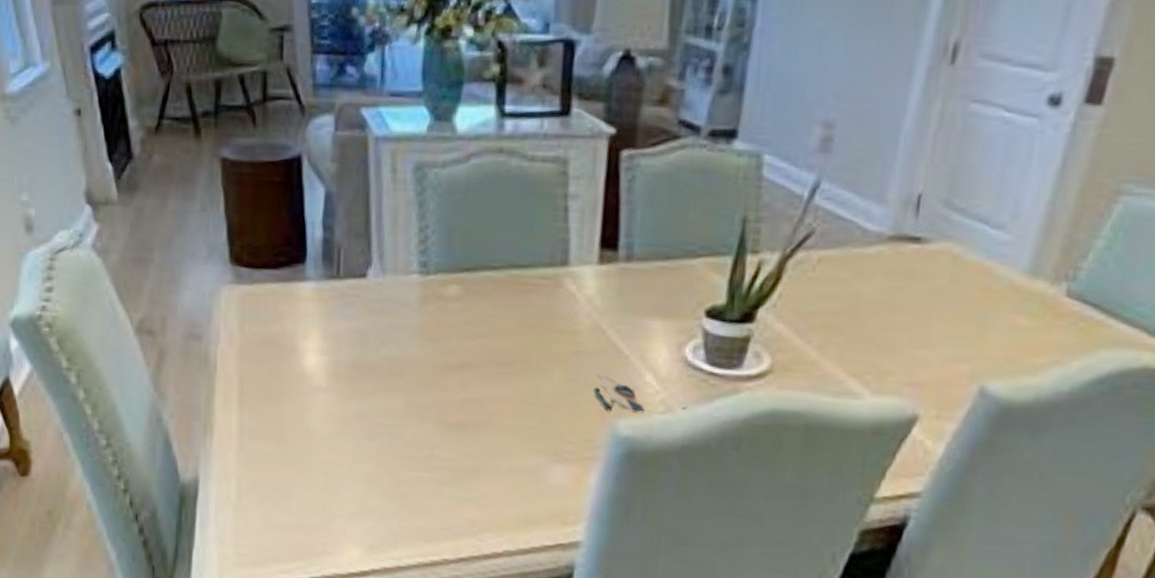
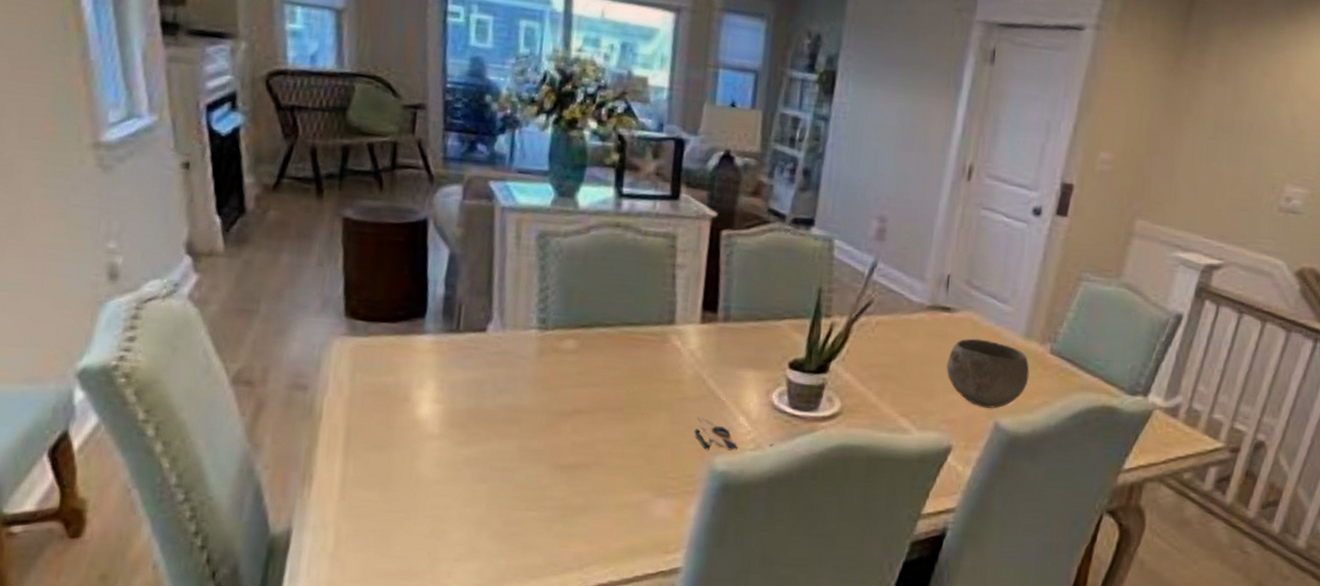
bowl: none [913,277,1034,369] -> present [946,338,1030,408]

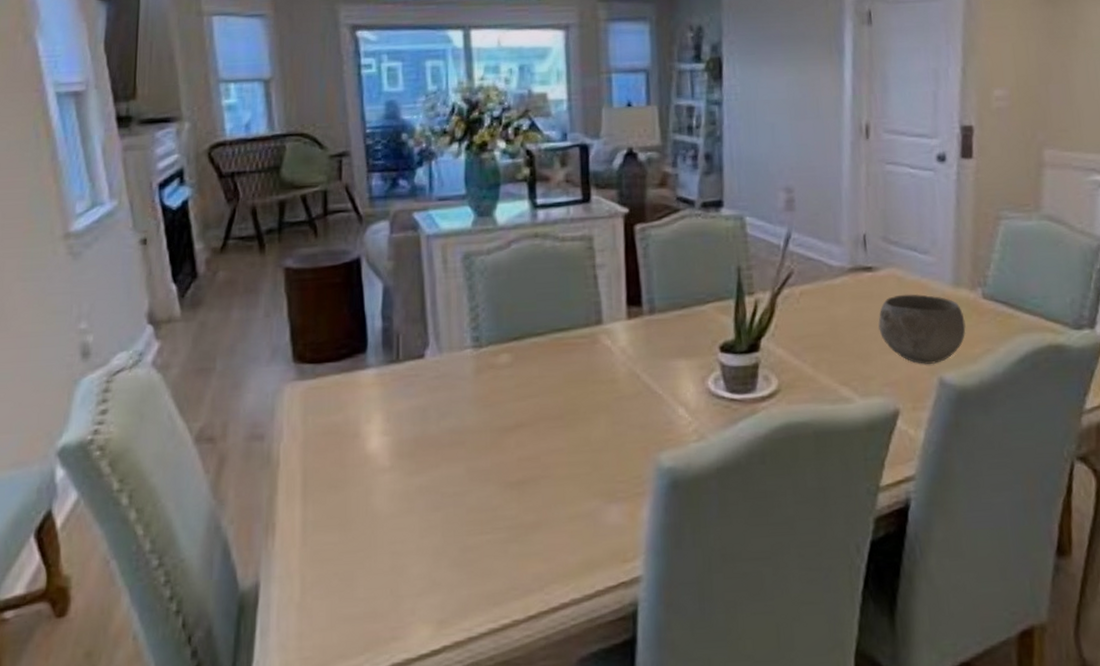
computer mouse: present [694,415,774,450] -> none [636,413,717,447]

